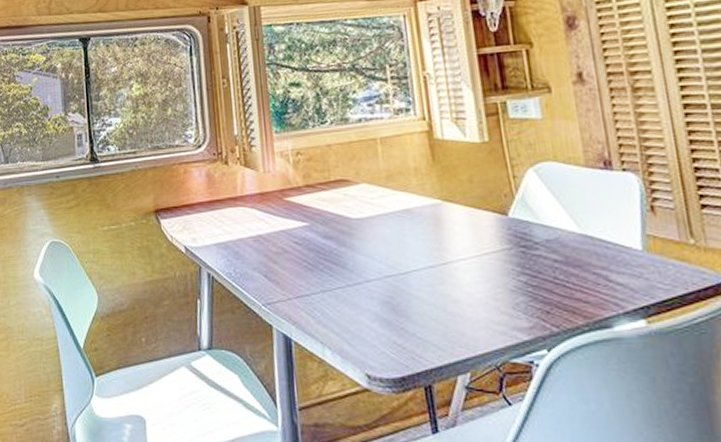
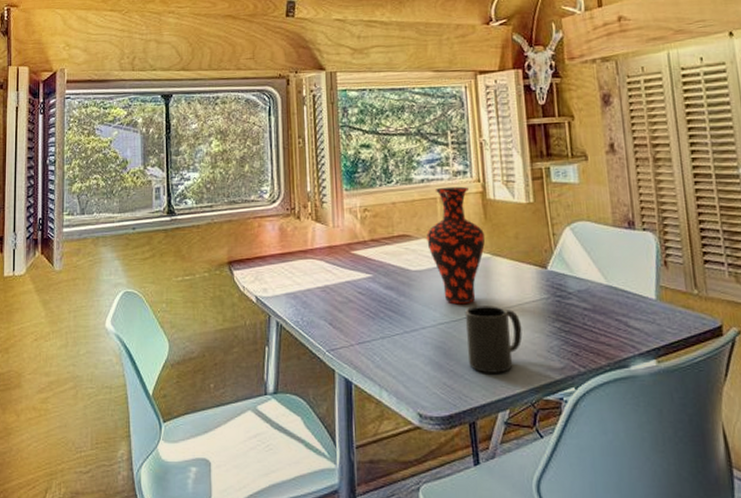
vase: none [367,125,434,256] -> present [426,186,485,305]
mug: none [415,257,482,332] -> present [466,306,523,373]

